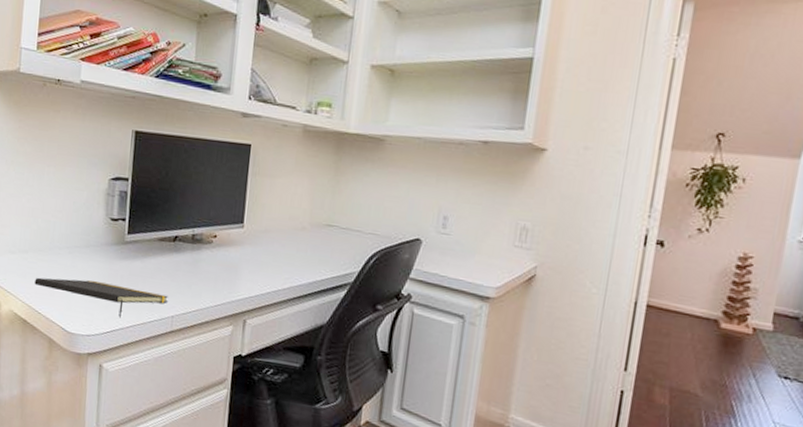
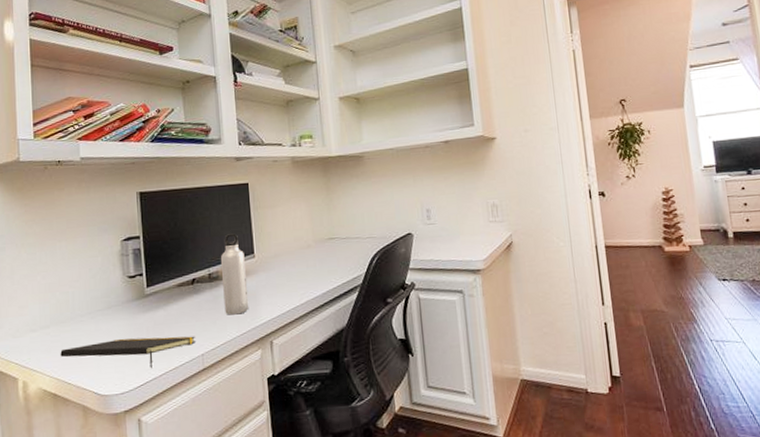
water bottle: none [202,196,233,285] -> present [220,233,249,315]

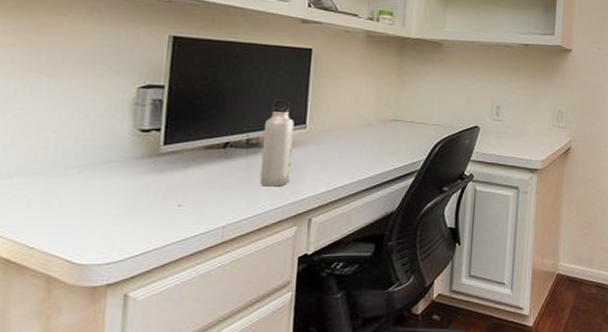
notepad: present [60,336,195,369] -> none [24,200,217,238]

